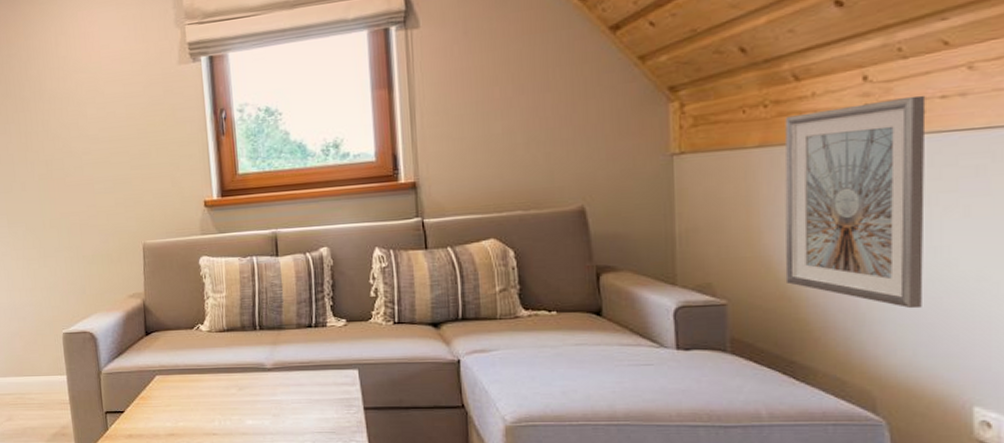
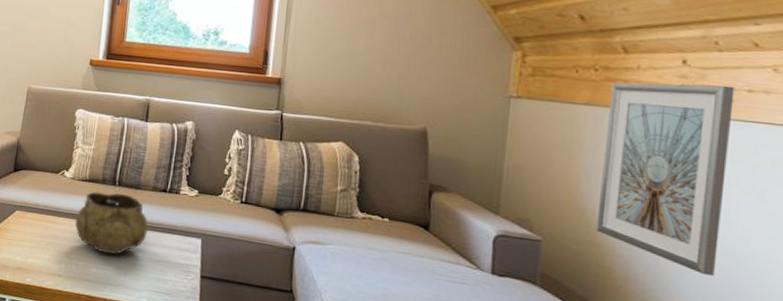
decorative bowl: none [220,337,300,403] -> present [75,191,148,255]

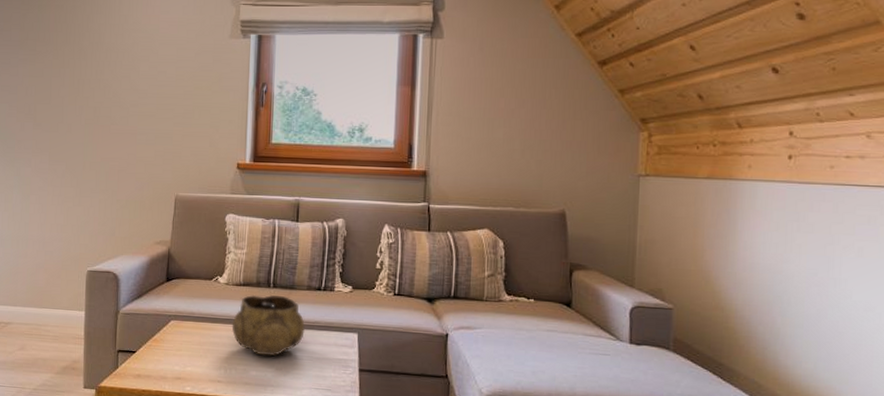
picture frame: present [596,82,735,277] -> none [720,153,835,329]

